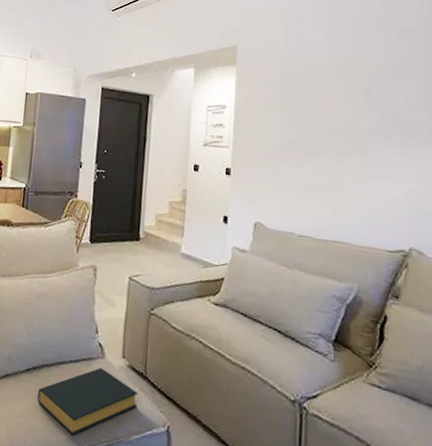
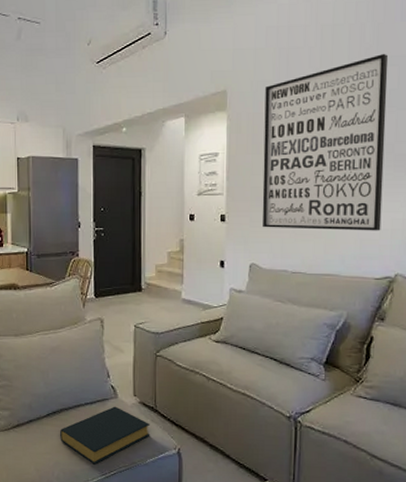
wall art: none [269,24,397,200] -> present [262,53,389,231]

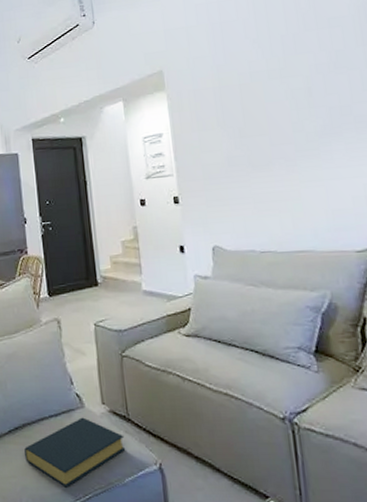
wall art: present [262,53,389,231] -> none [203,16,353,207]

